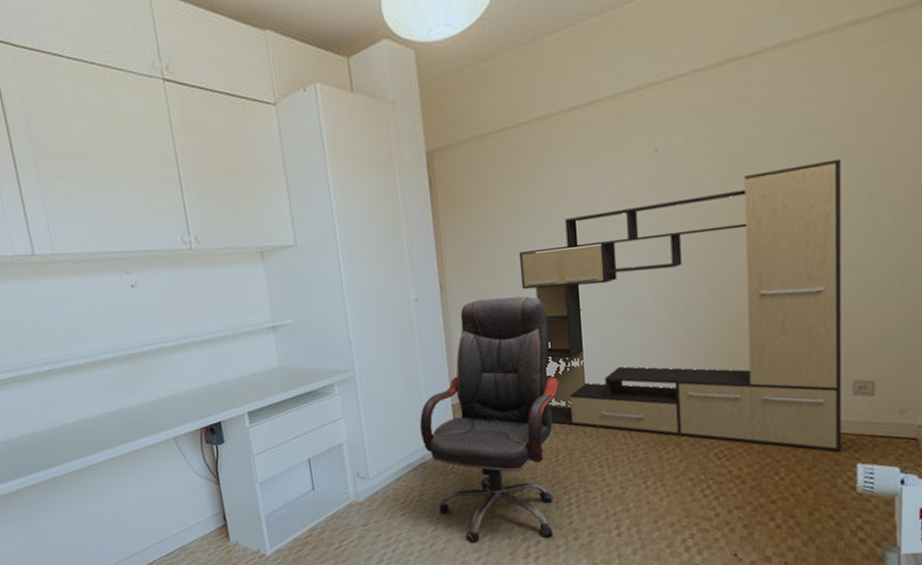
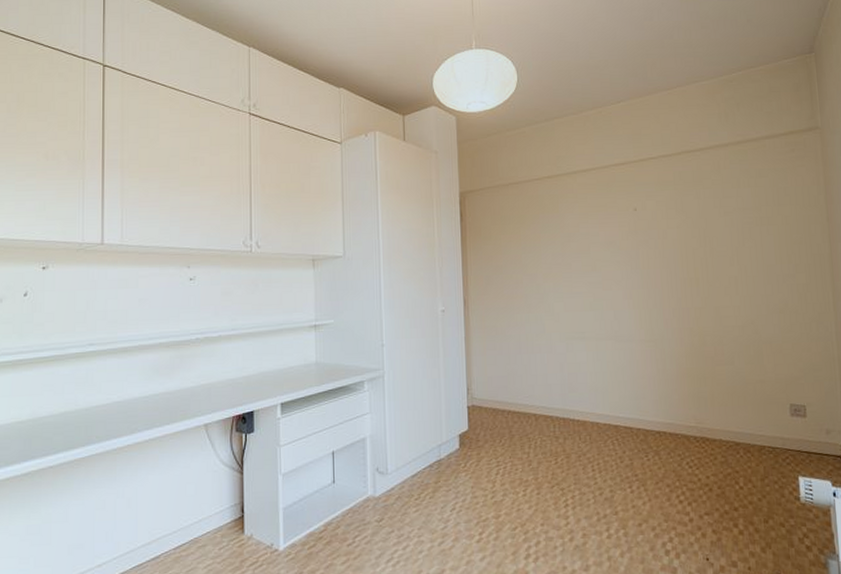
office chair: present [419,296,560,544] -> none [437,314,560,543]
media console: present [518,158,842,452] -> none [529,230,786,465]

